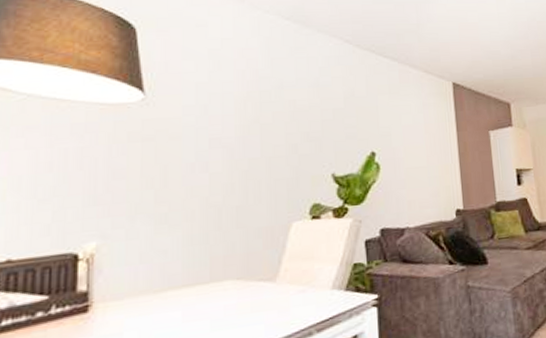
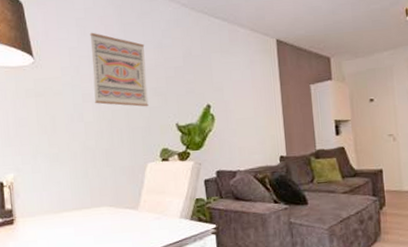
wall art: none [225,66,298,155] -> present [90,32,149,107]

